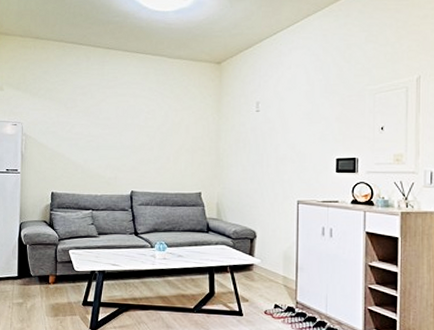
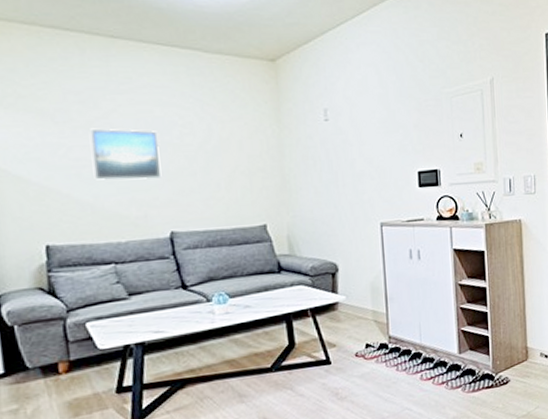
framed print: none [86,112,131,150] -> present [89,128,162,180]

